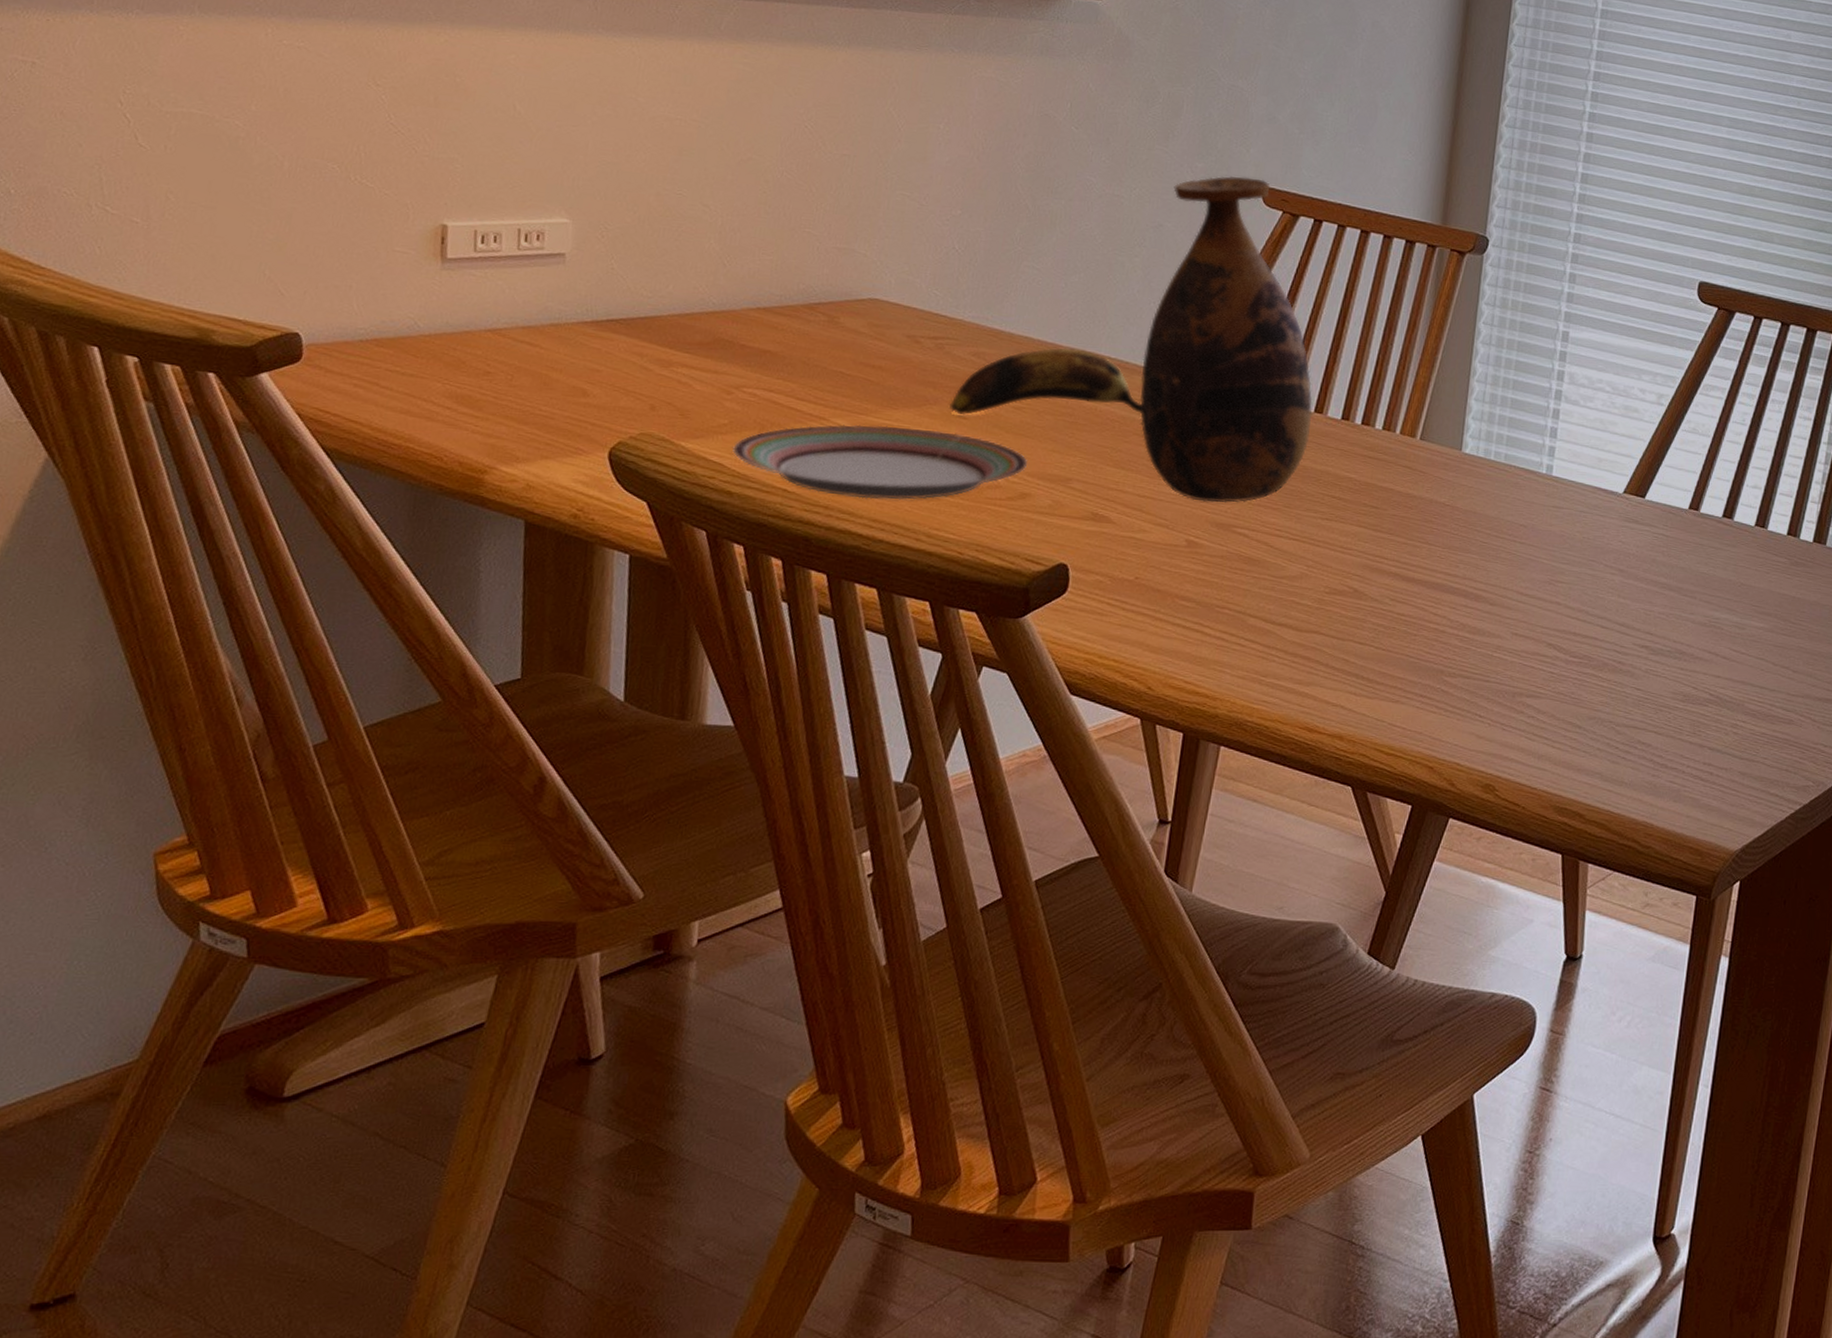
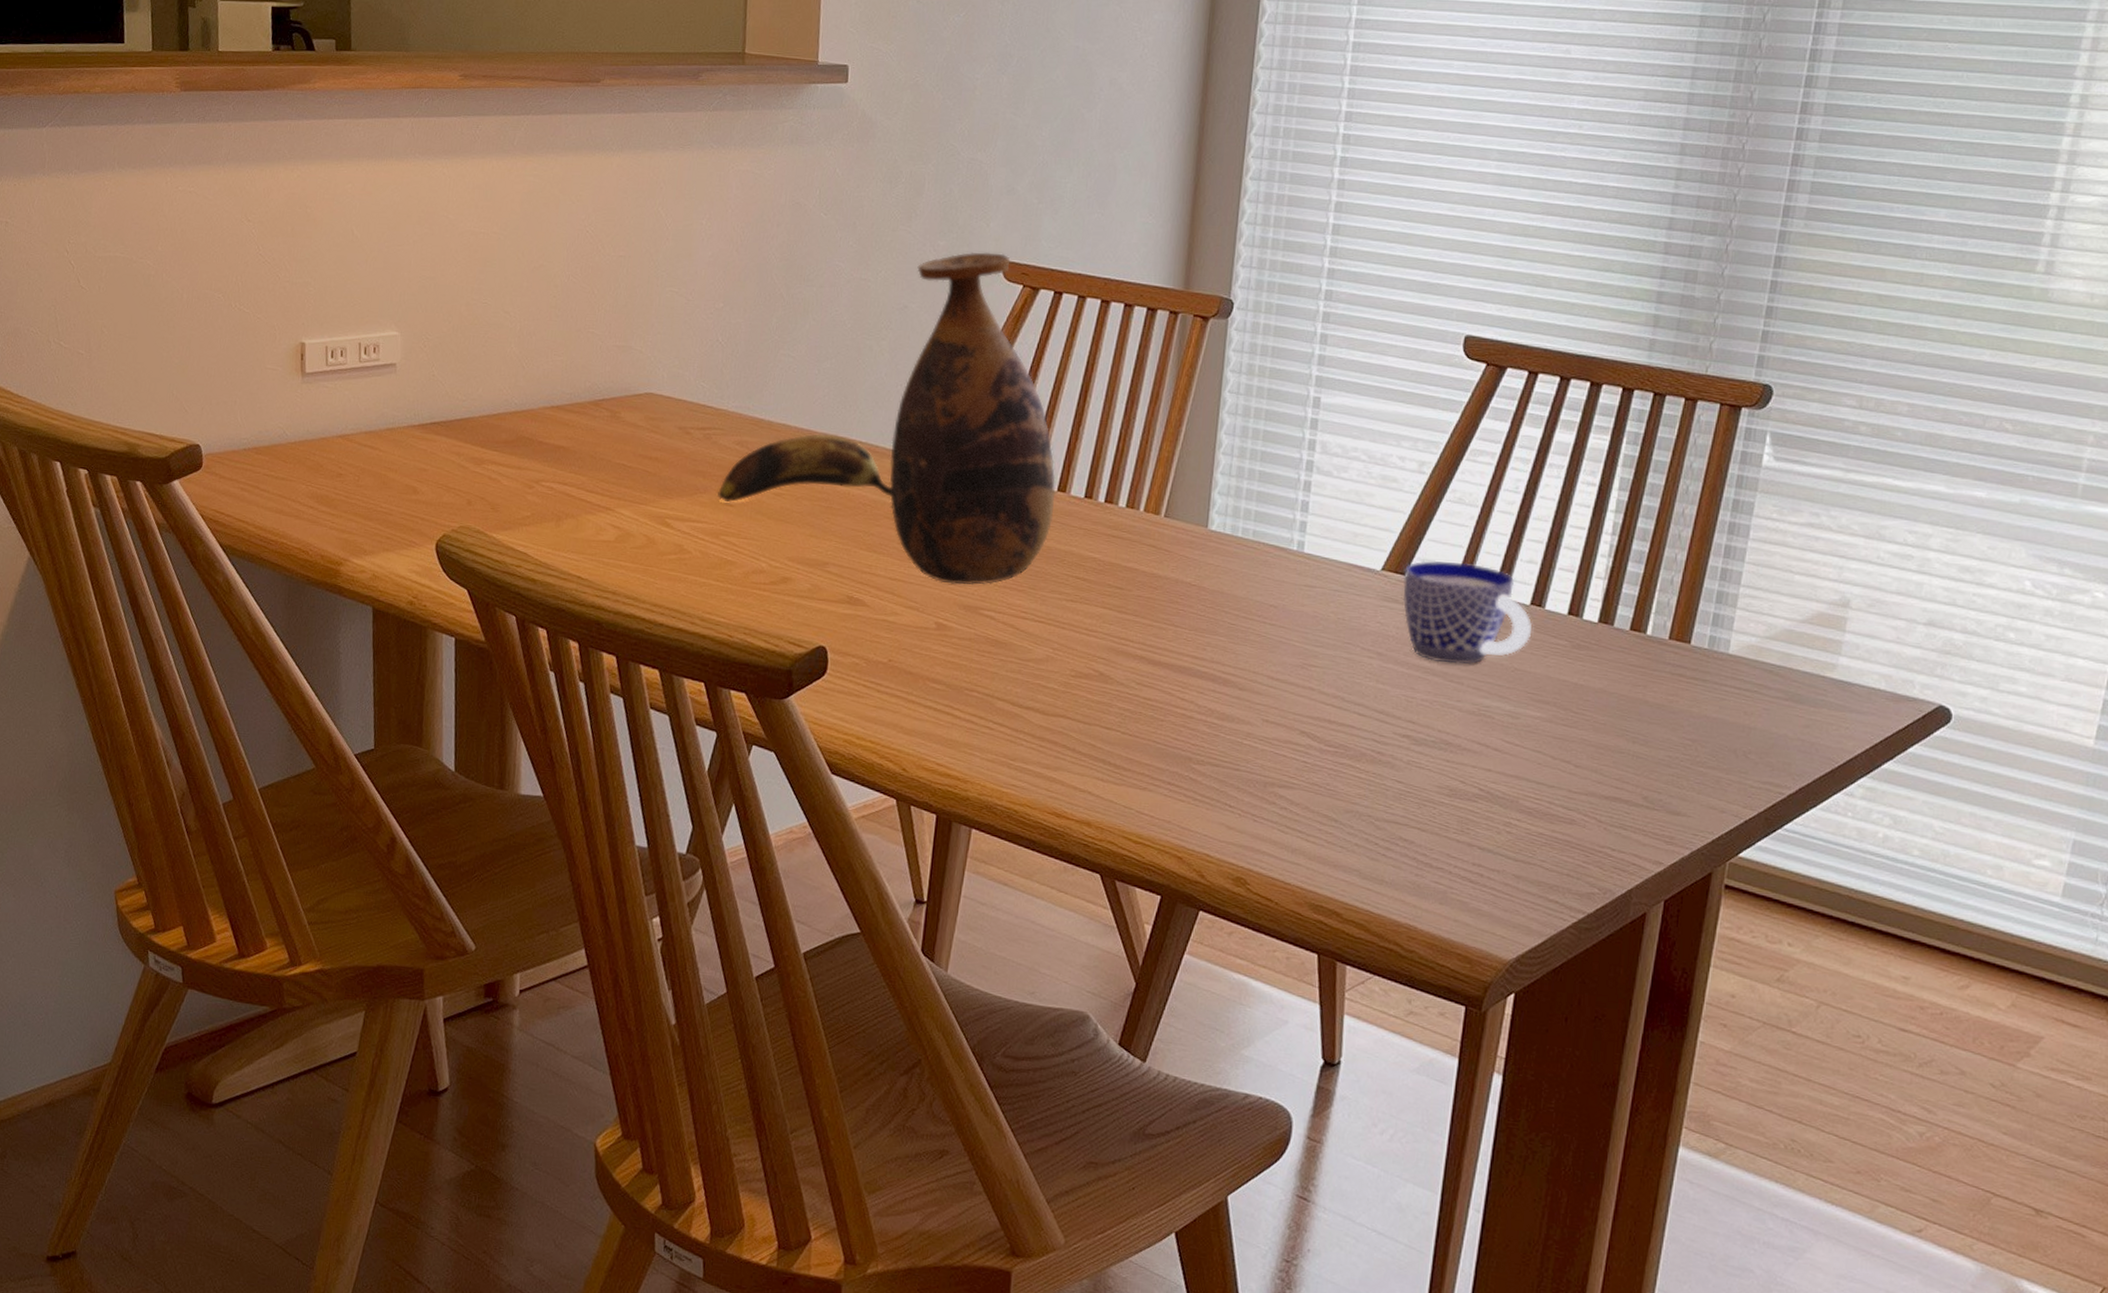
plate: present [733,424,1029,500] -> none [535,514,789,586]
cup: none [1642,484,1757,581] -> present [1402,560,1533,665]

